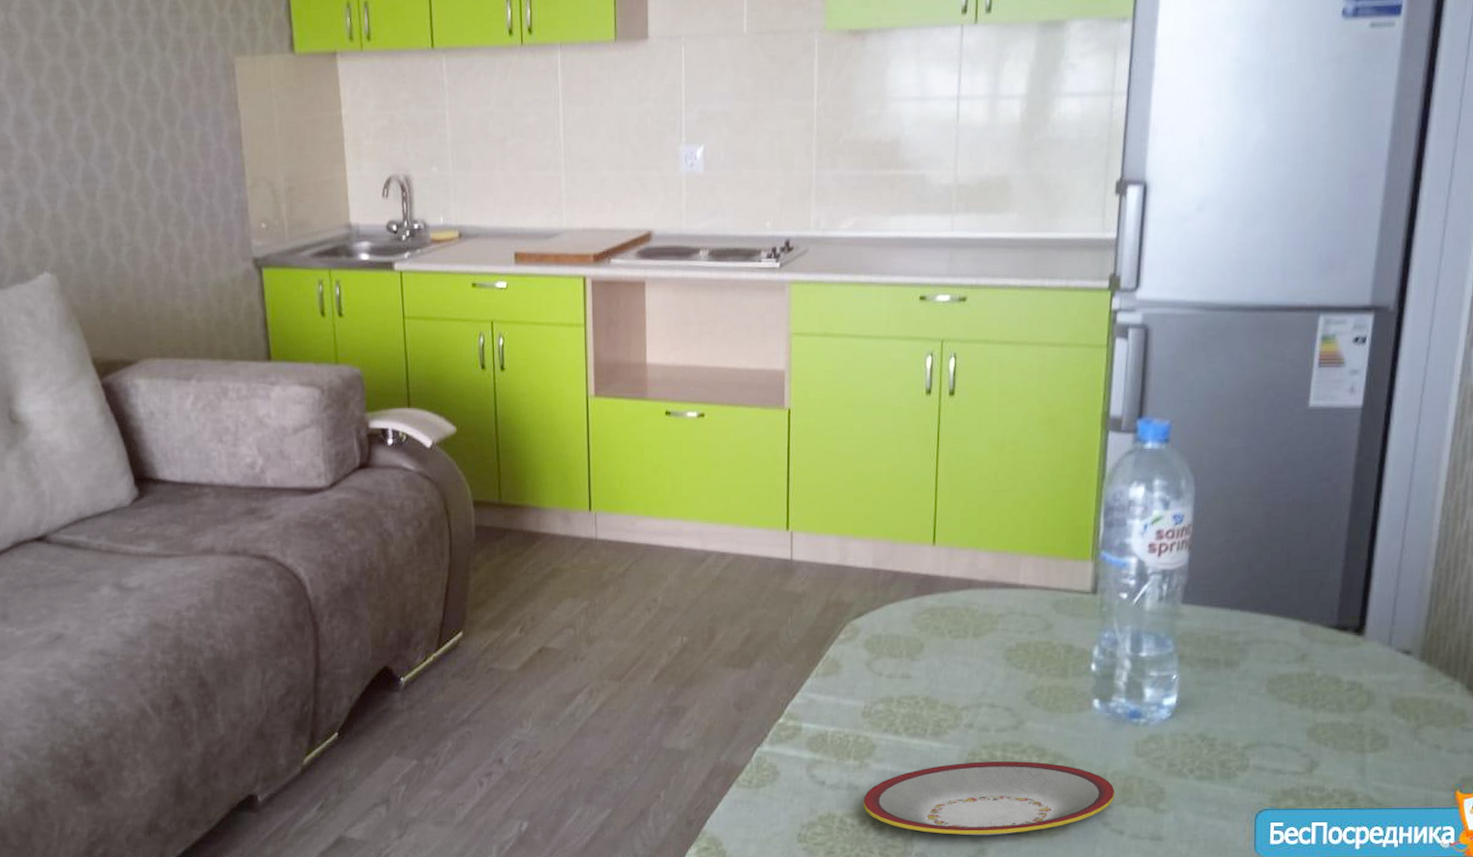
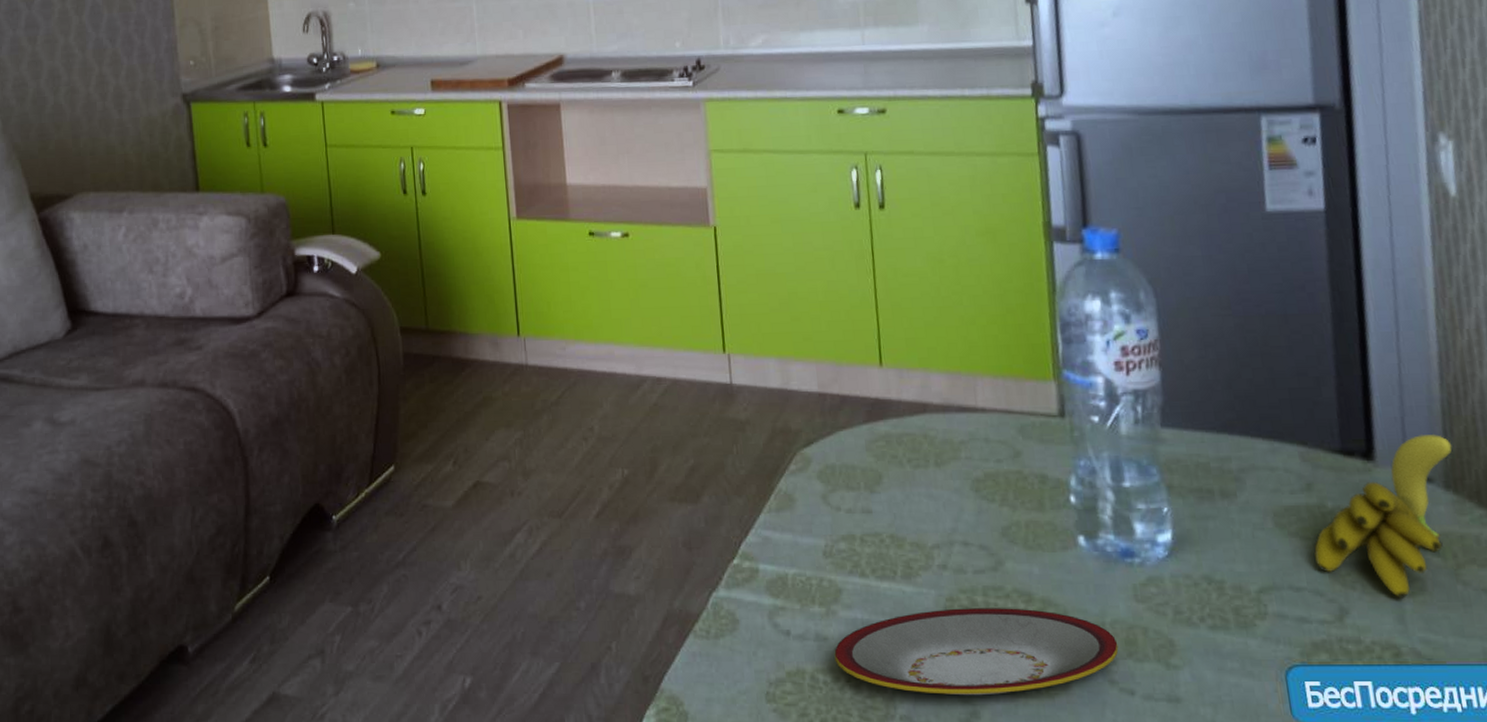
banana: none [1298,612,1434,754] -> present [1314,433,1453,599]

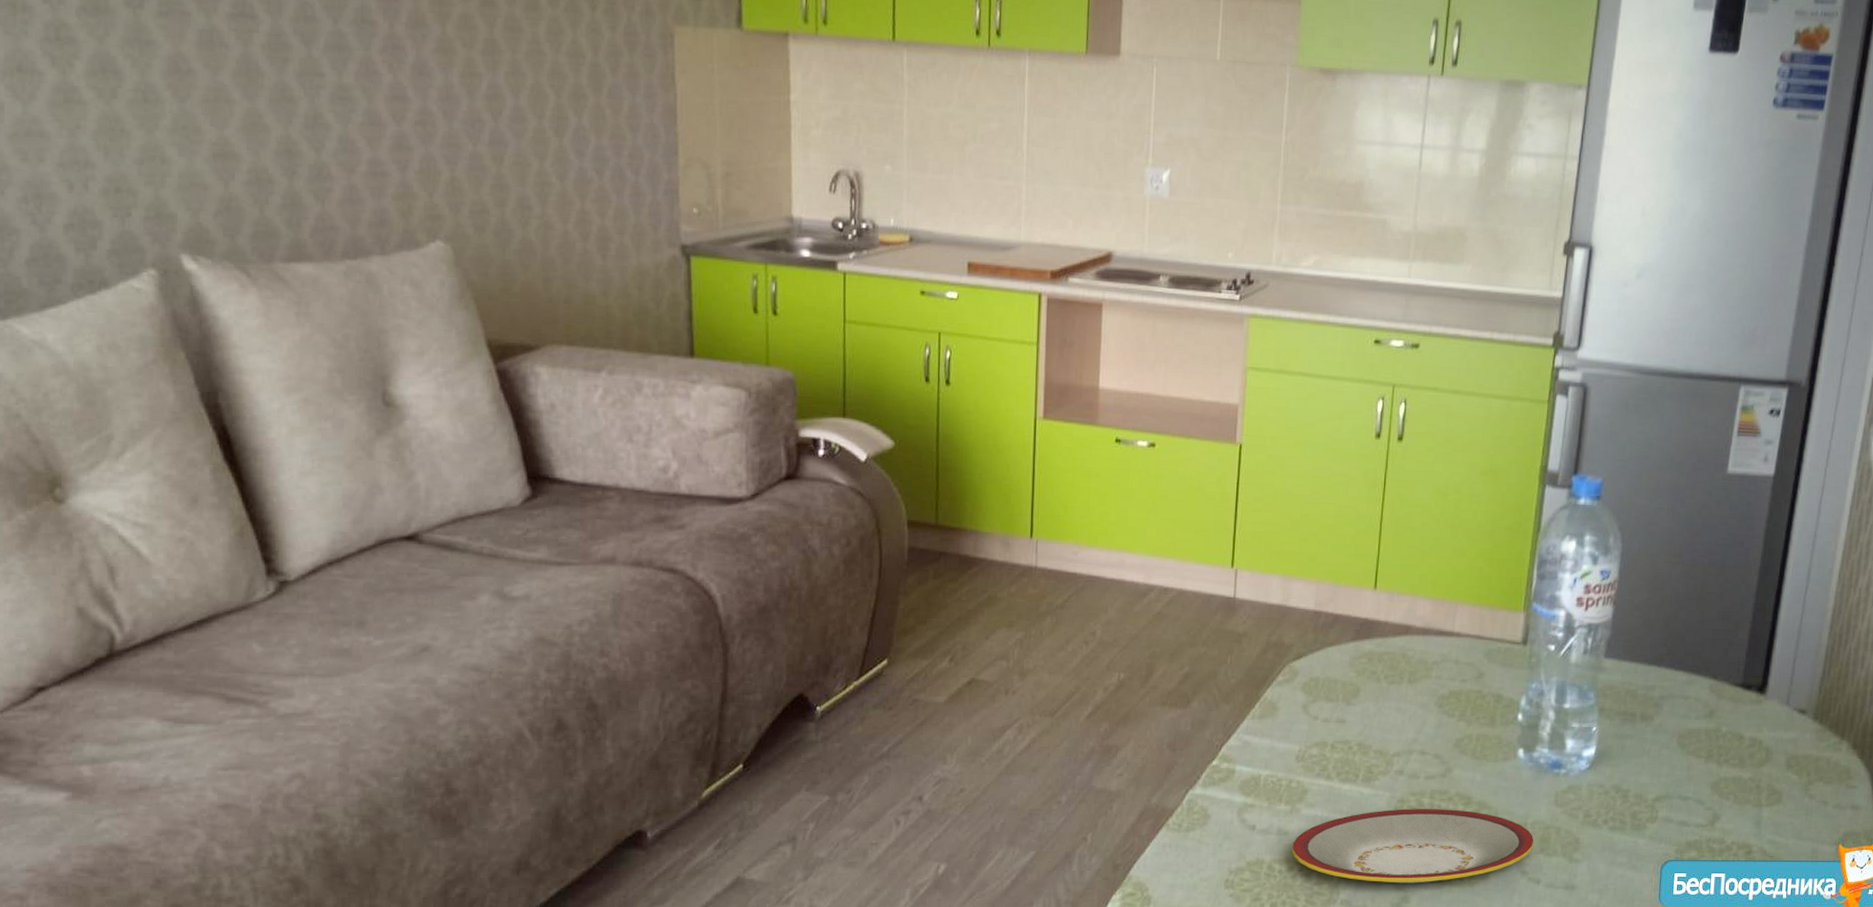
banana: present [1314,433,1453,599] -> none [1704,674,1827,808]

